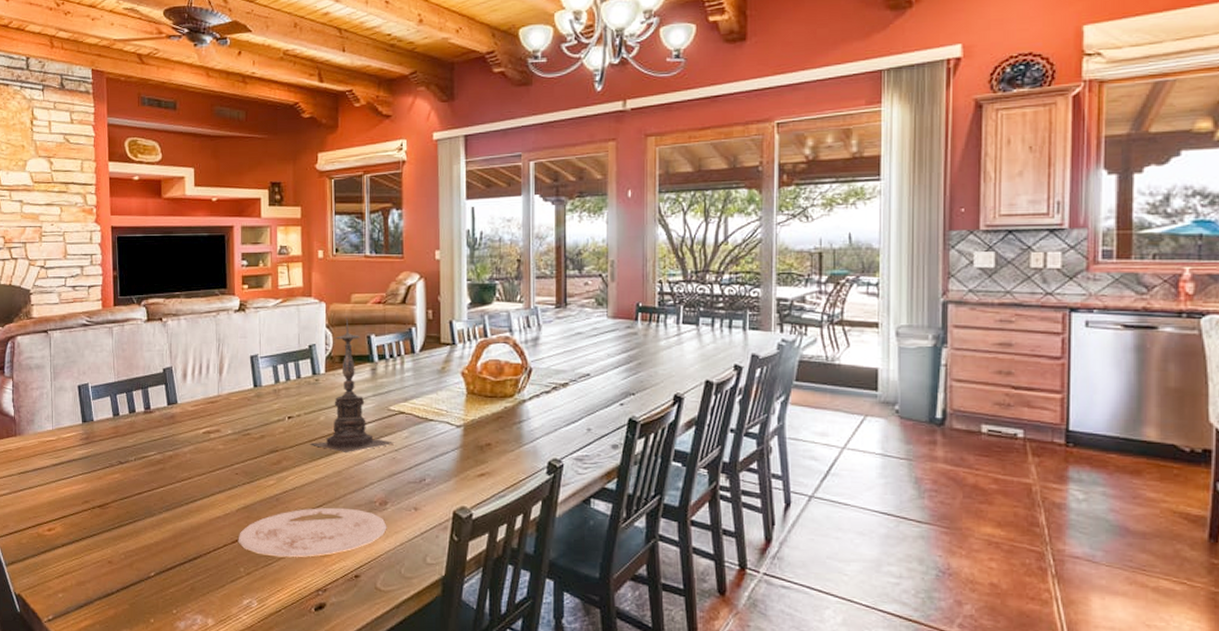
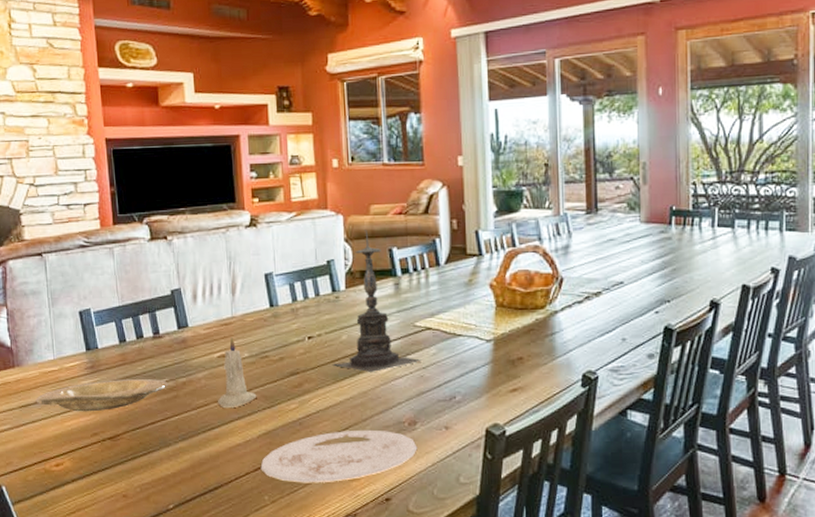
plate: none [33,450,156,481] -> present [35,378,169,412]
candle: none [201,415,238,481] -> present [218,338,257,407]

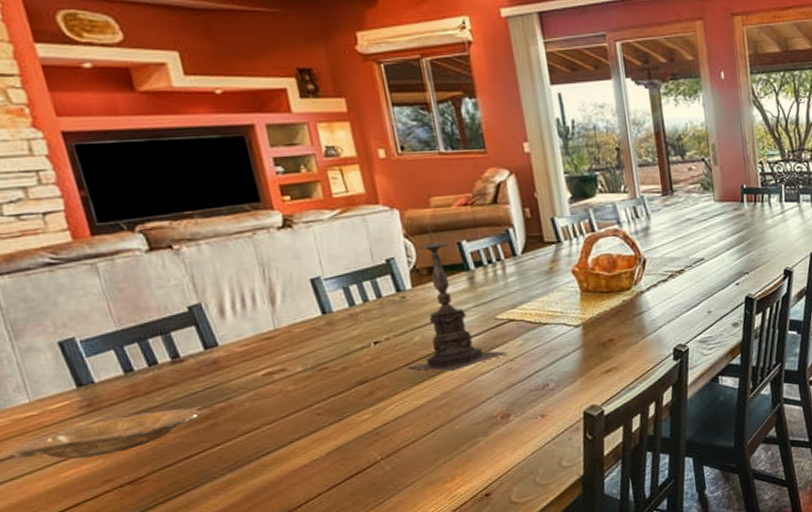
candle: present [218,338,257,407] -> none [270,352,320,429]
plate: present [260,429,418,483] -> none [334,427,514,495]

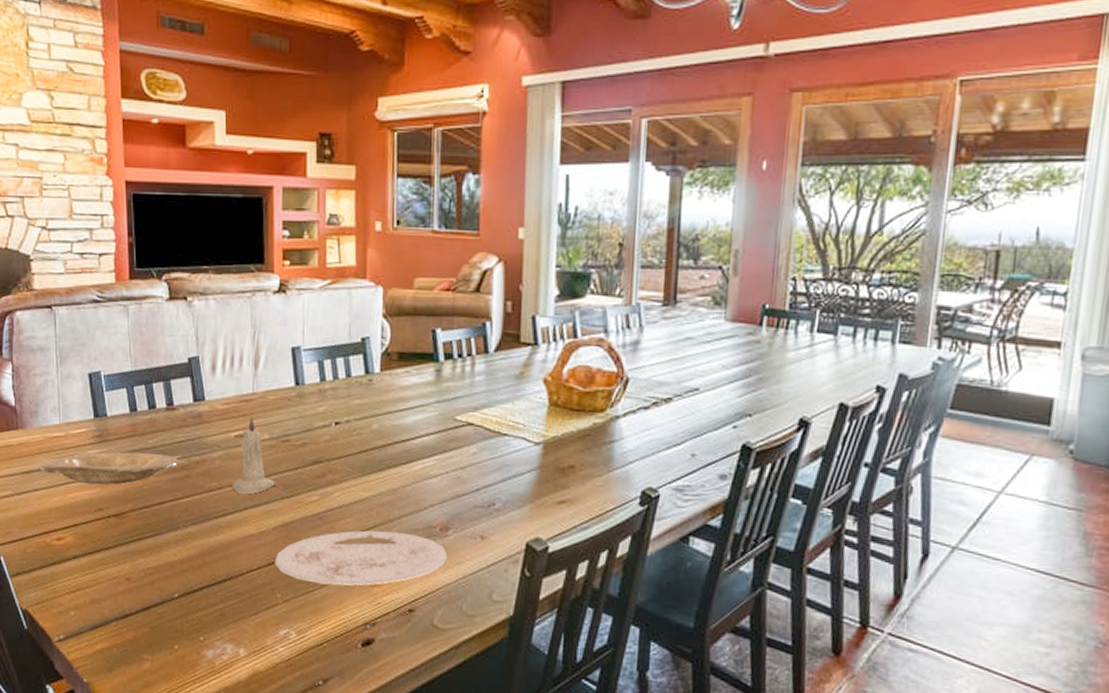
candle: none [270,352,320,429] -> present [233,416,275,494]
plate: none [334,427,514,495] -> present [274,530,448,586]
candle holder: present [408,223,509,372] -> none [361,305,461,469]

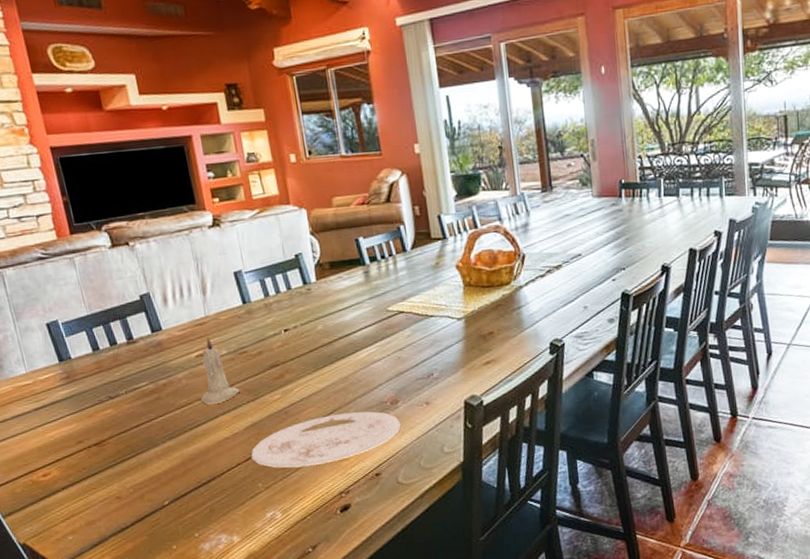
plate: present [39,452,180,485] -> none [12,383,149,422]

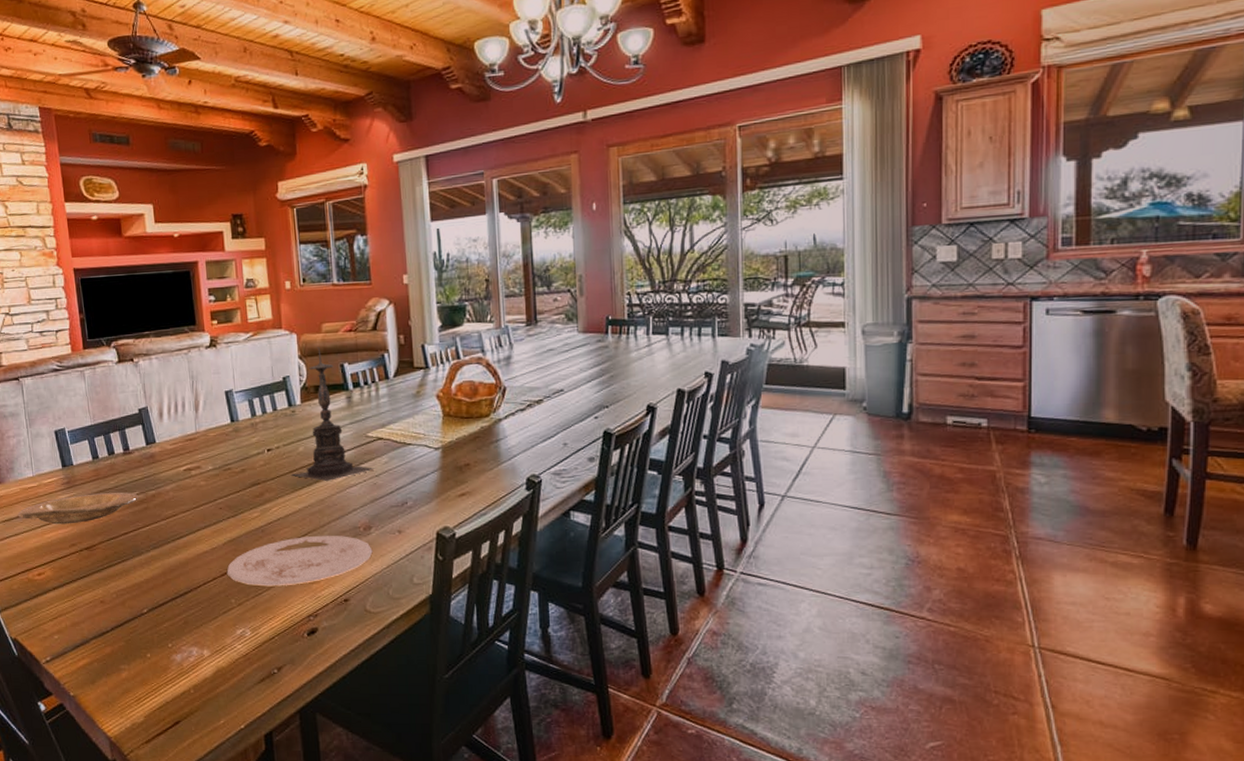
plate: none [12,383,149,422] -> present [17,492,139,525]
candle: present [201,337,240,404] -> none [185,452,222,517]
candle holder: none [312,222,398,359] -> present [291,347,375,482]

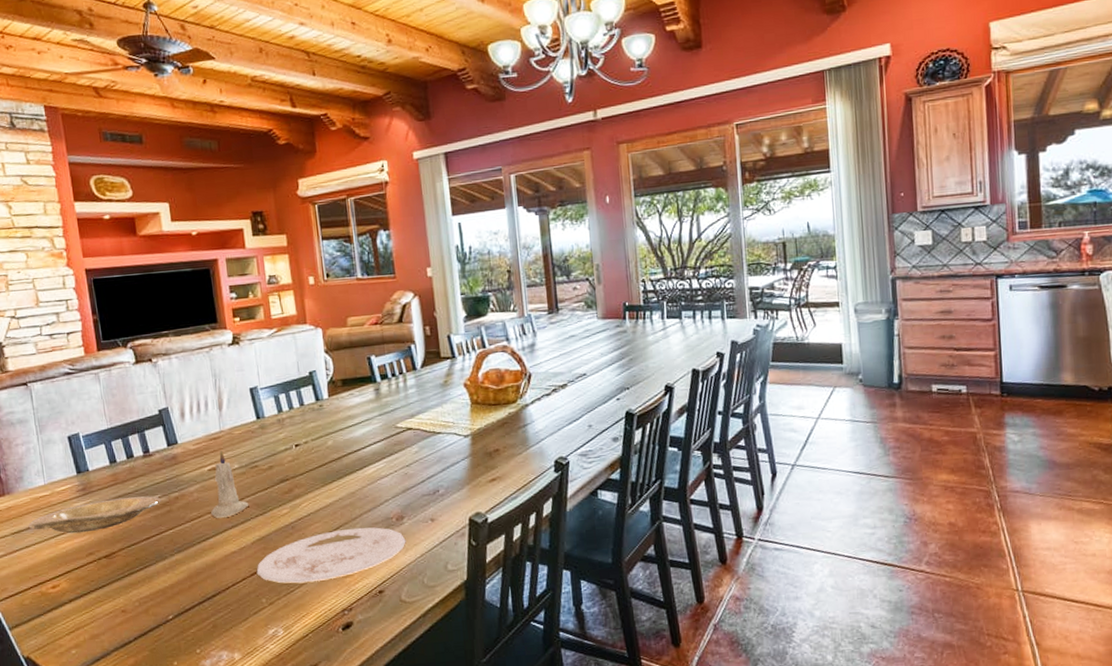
candle: none [185,452,222,517] -> present [211,451,249,518]
candle holder: present [291,347,375,482] -> none [321,341,406,475]

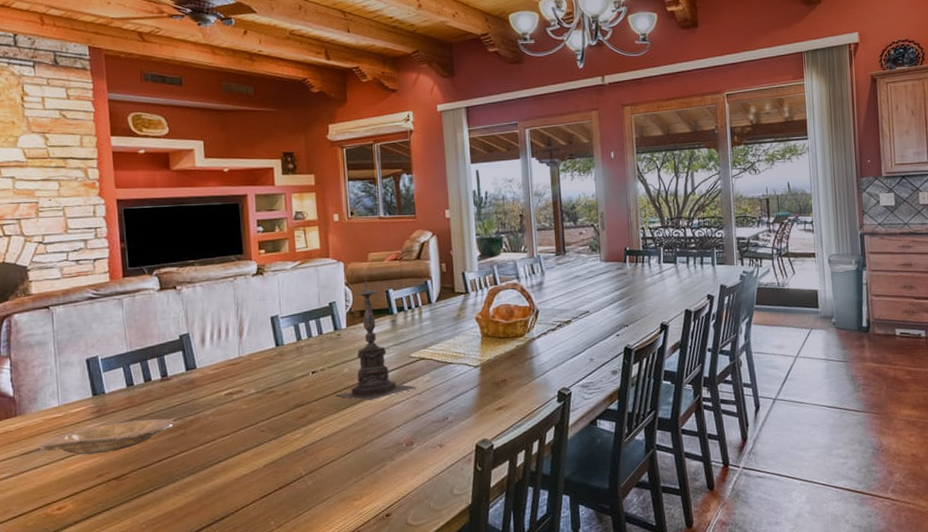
candle: present [211,451,249,518] -> none [225,376,263,441]
plate: present [256,527,406,583] -> none [266,452,415,506]
candle holder: none [321,341,406,475] -> present [335,274,418,401]

